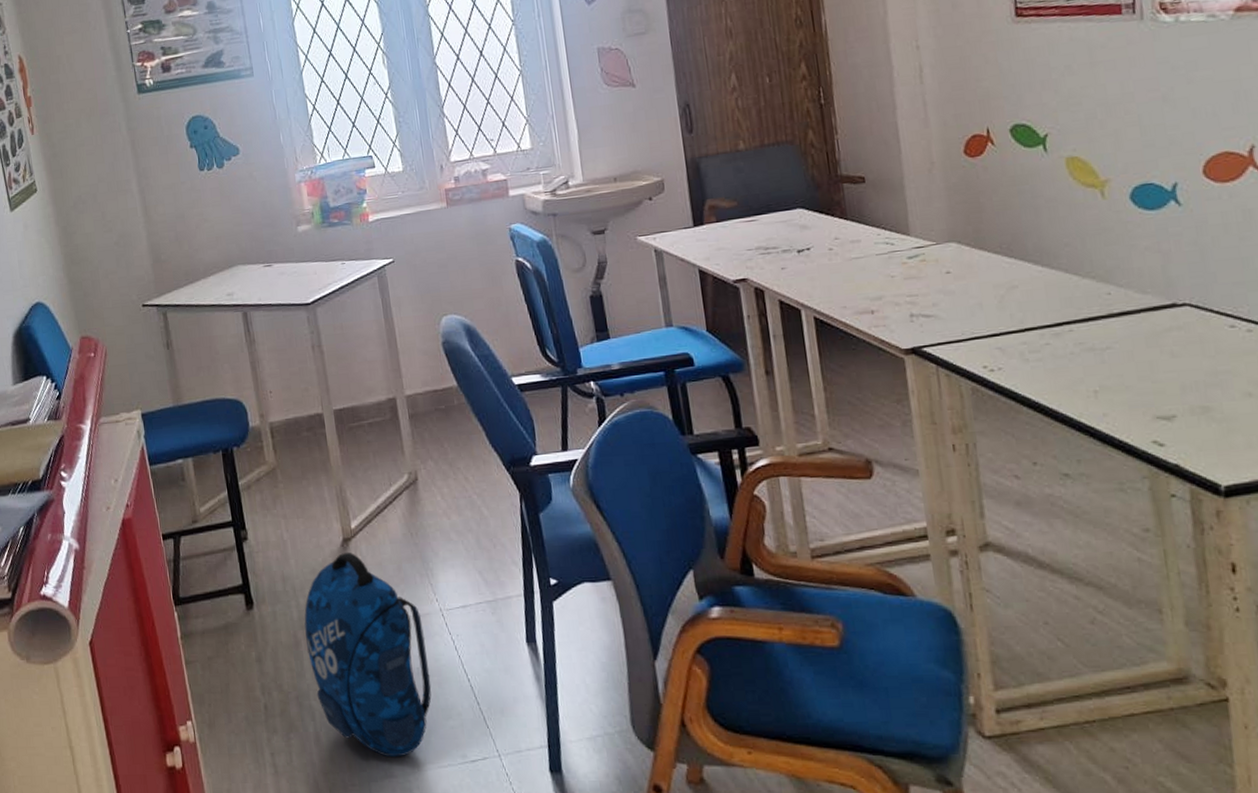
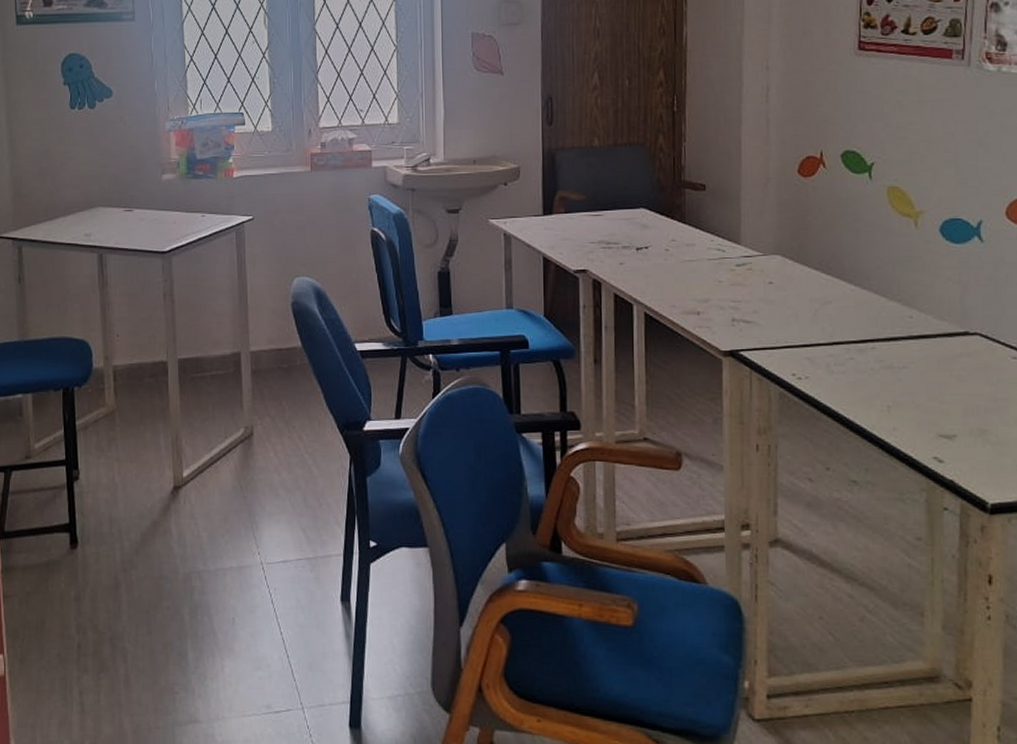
backpack: present [304,552,432,758] -> none [127,499,244,704]

